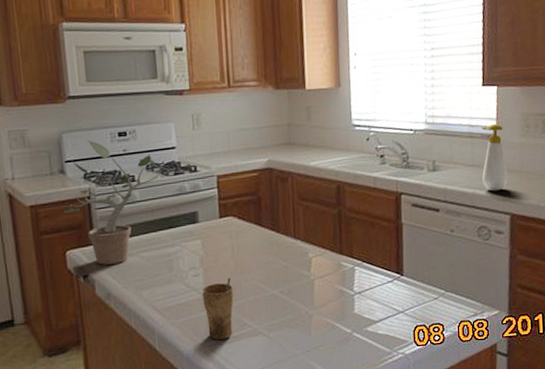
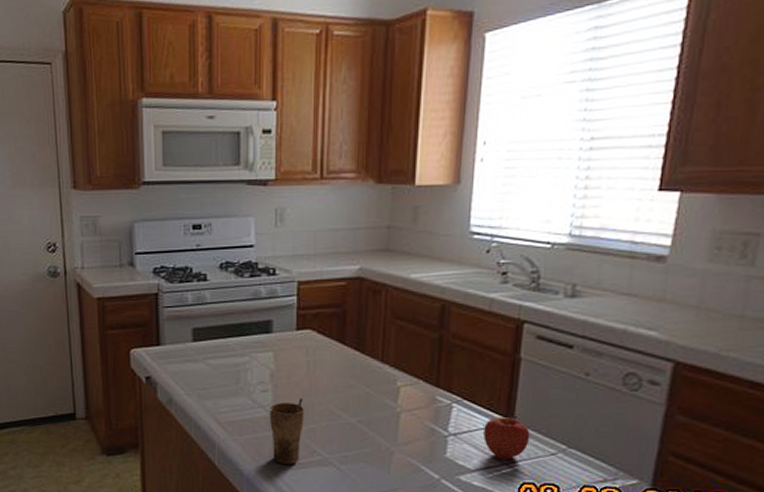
potted plant: present [63,139,162,265] -> none [130,230,236,368]
apple: none [381,270,417,309] -> present [483,415,530,459]
soap bottle: present [482,123,508,191] -> none [640,242,681,330]

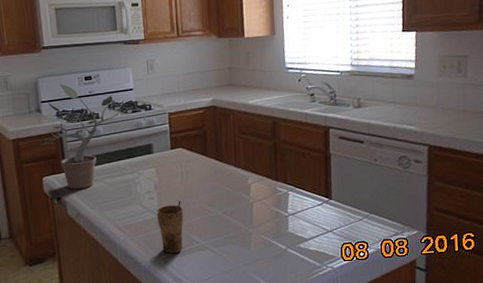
potted plant: none [130,230,236,368] -> present [39,83,121,189]
apple: present [483,415,530,459] -> none [312,194,344,228]

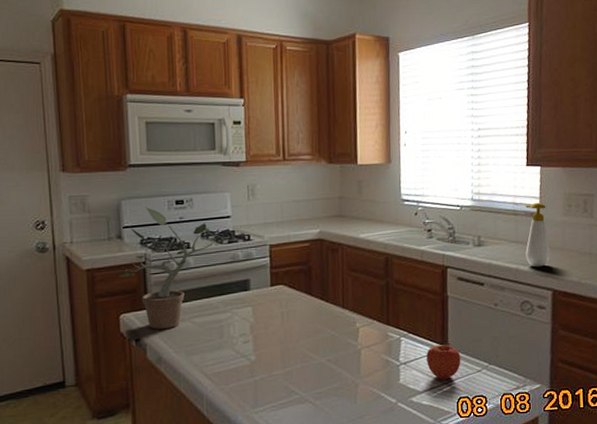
cup: present [156,200,184,253] -> none [250,345,283,406]
apple: none [312,194,344,228] -> present [426,342,461,380]
soap bottle: none [402,65,426,125] -> present [525,202,550,267]

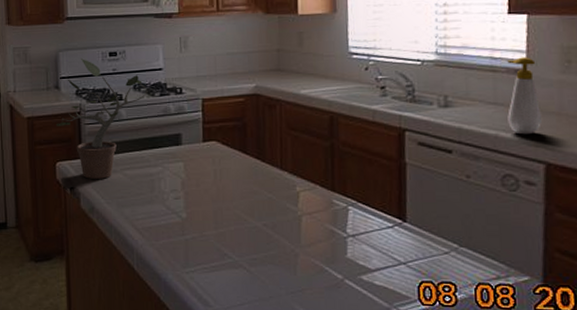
apple: present [426,342,461,380] -> none [379,216,423,259]

